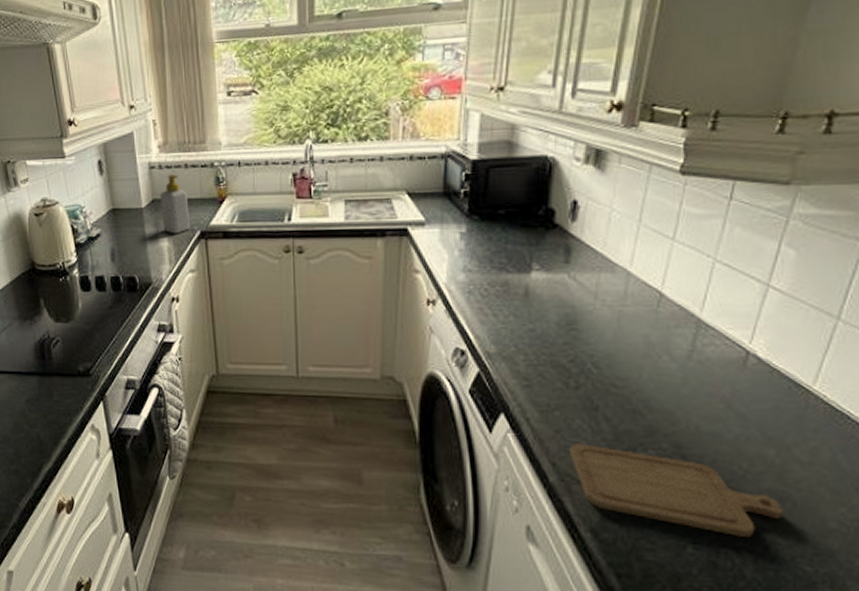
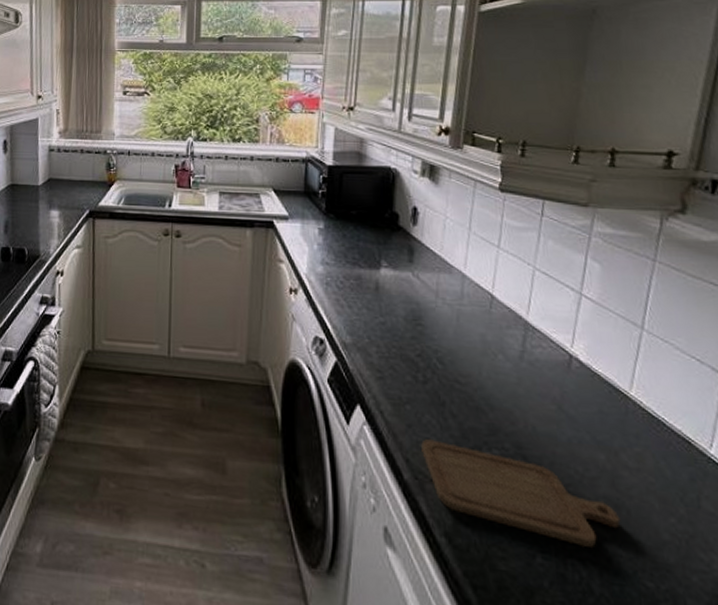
soap bottle: present [160,174,190,234] -> none [55,158,81,212]

